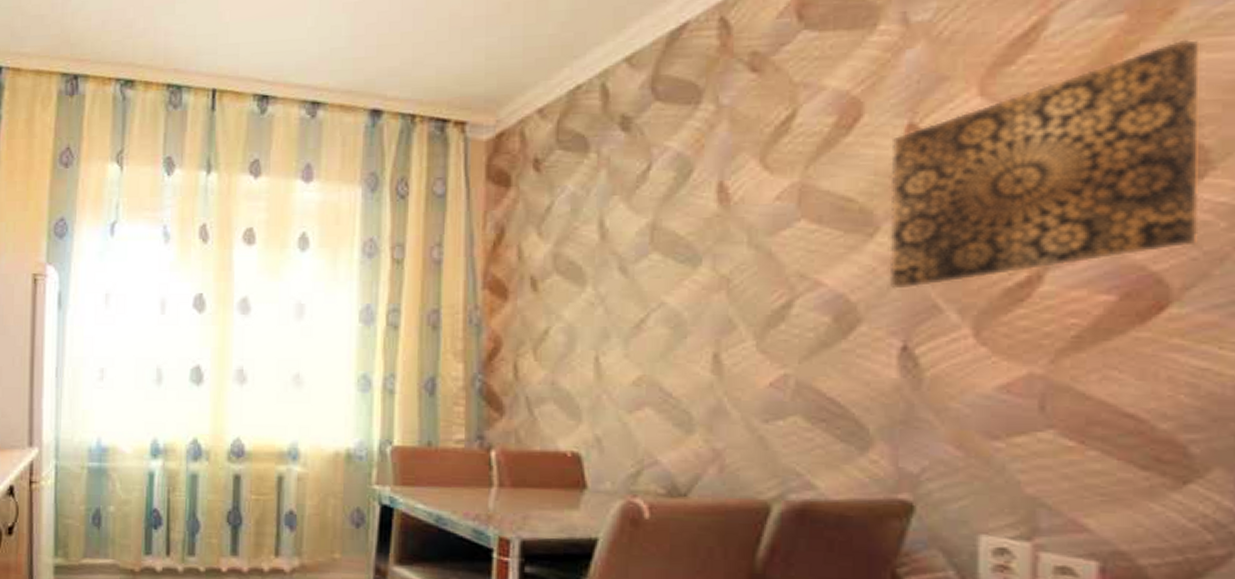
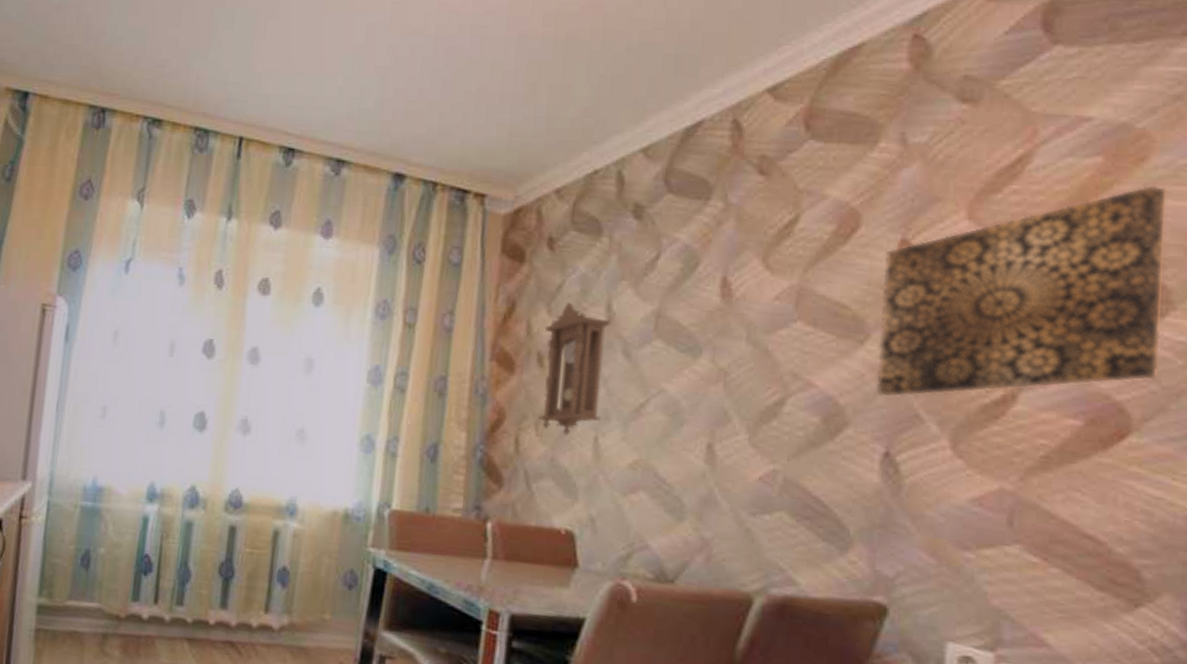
pendulum clock: none [536,222,604,357] -> present [538,301,611,435]

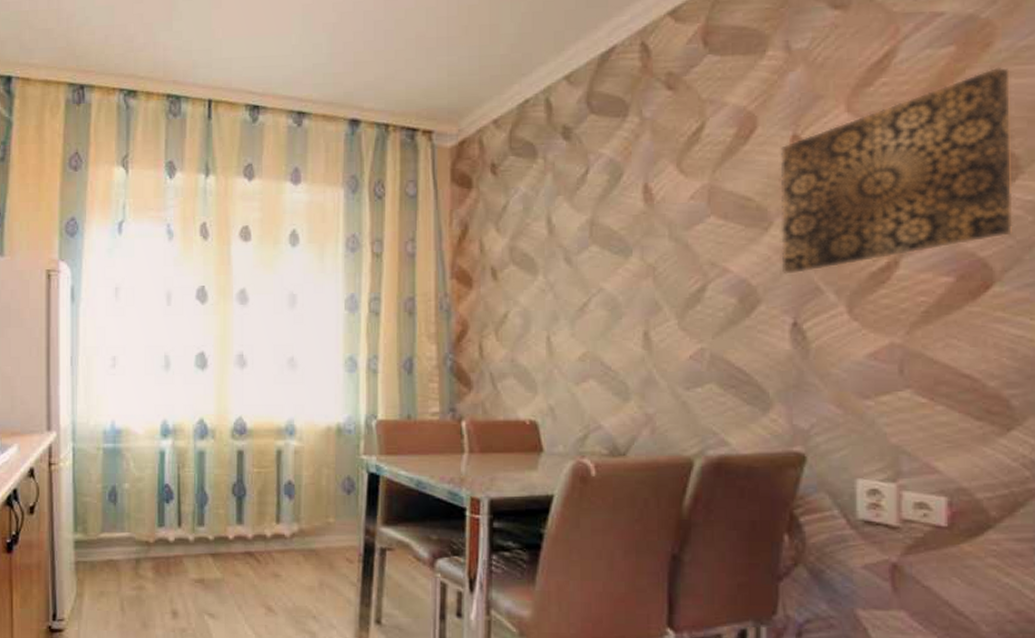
pendulum clock: present [538,301,611,435] -> none [495,219,551,338]

